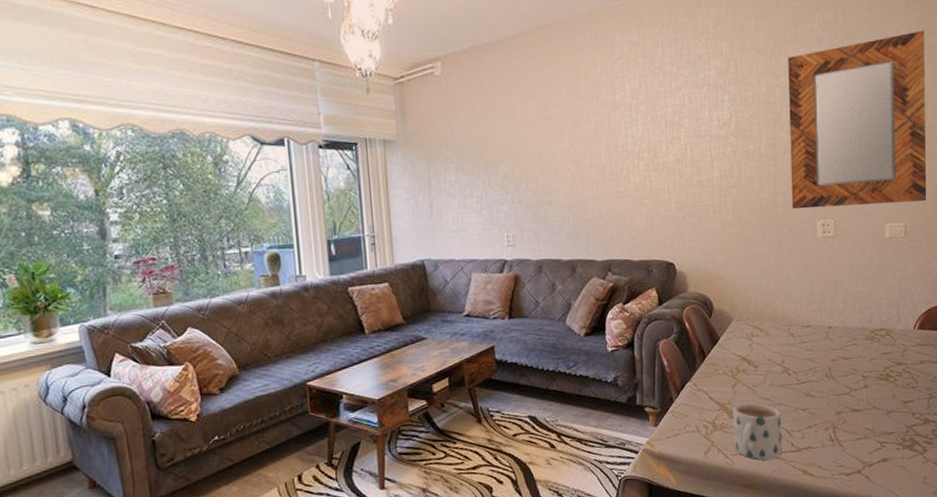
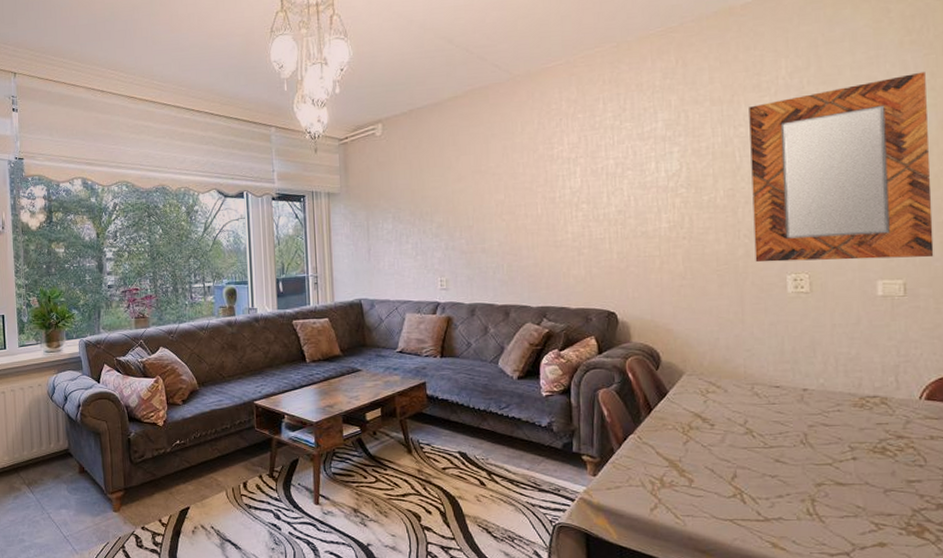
mug: present [732,403,782,461] -> none [684,462,746,527]

